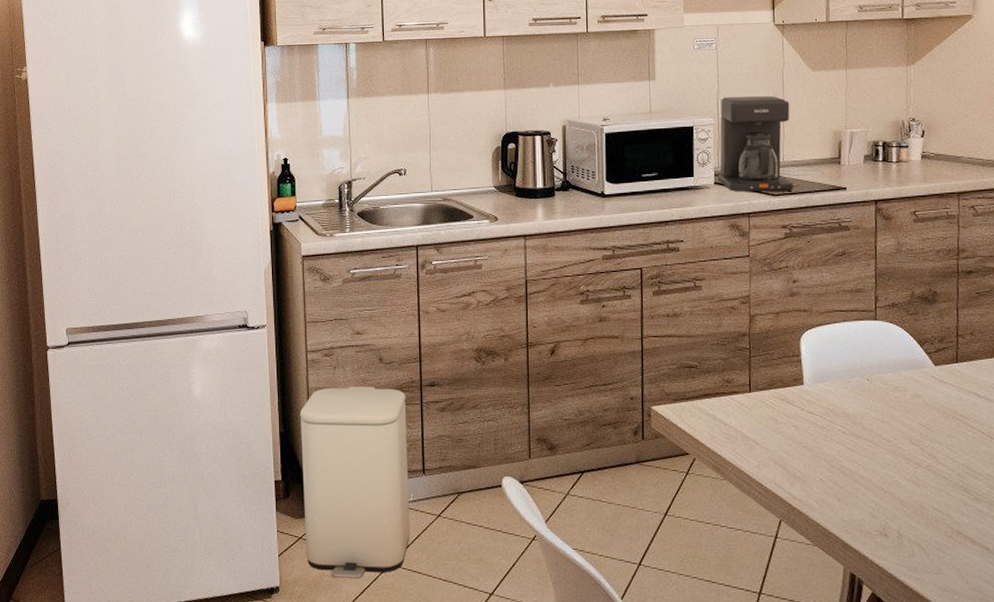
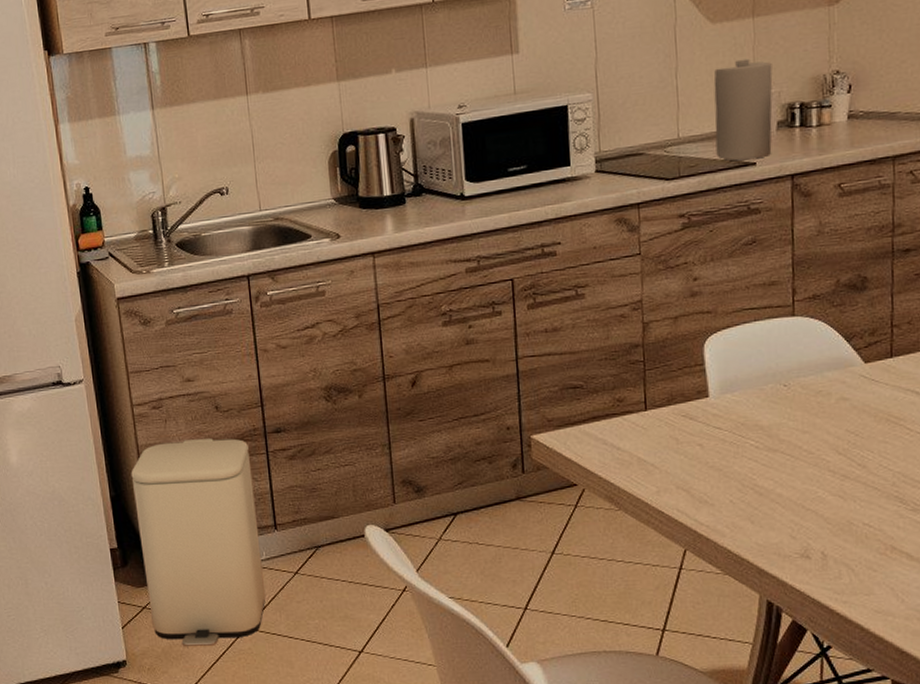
coffee maker: present [718,96,793,193] -> none [599,59,691,180]
paper towel holder: none [813,102,861,185] -> present [713,58,773,161]

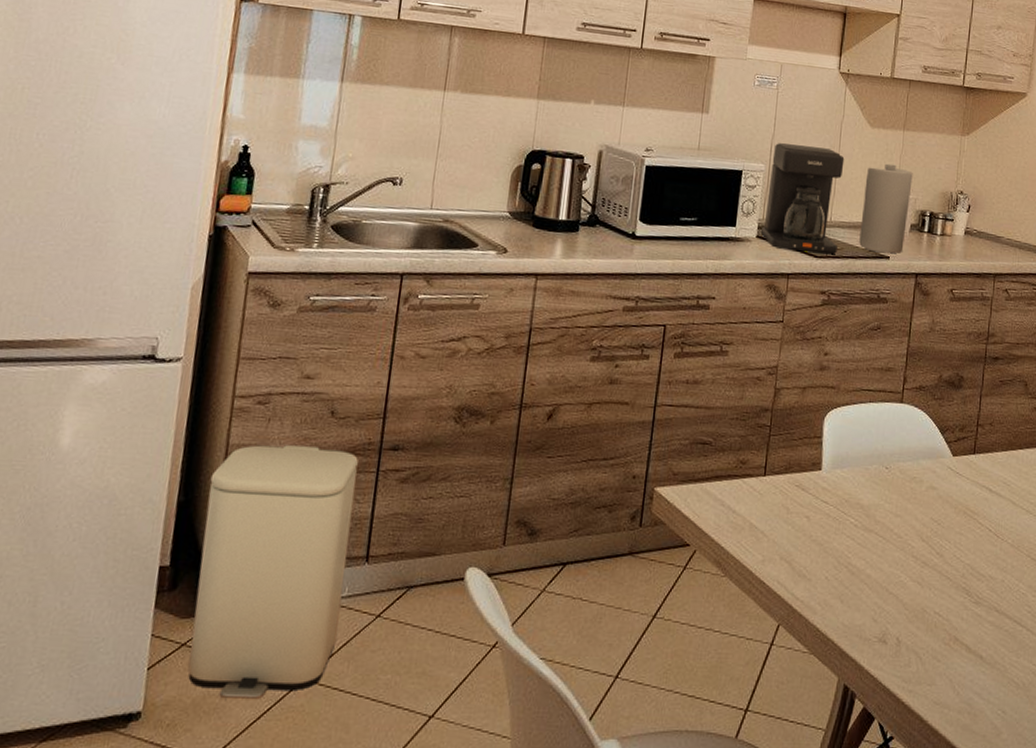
coffee maker: none [599,59,691,180] -> present [761,143,845,255]

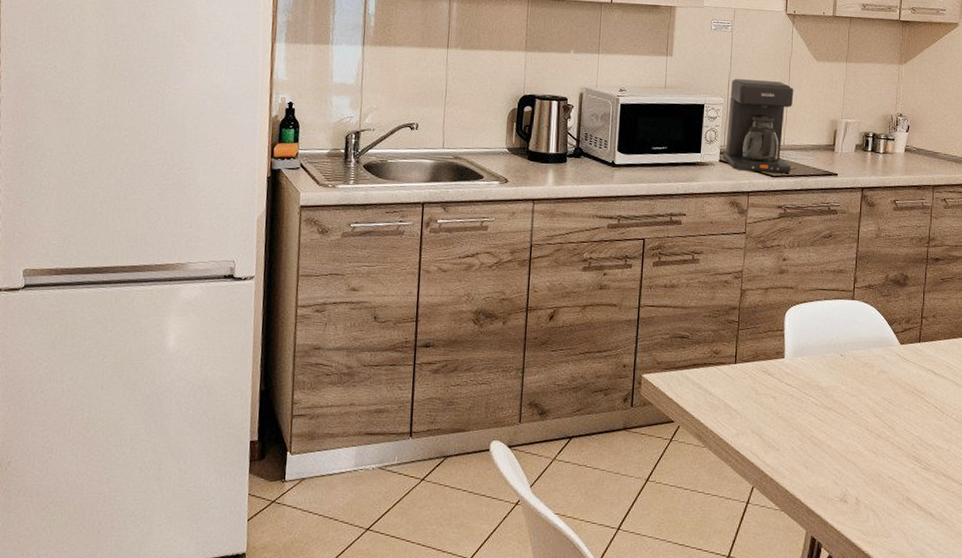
pedal bin: present [187,445,358,700] -> none [278,344,398,545]
paper towel holder: present [859,163,913,254] -> none [810,92,856,171]

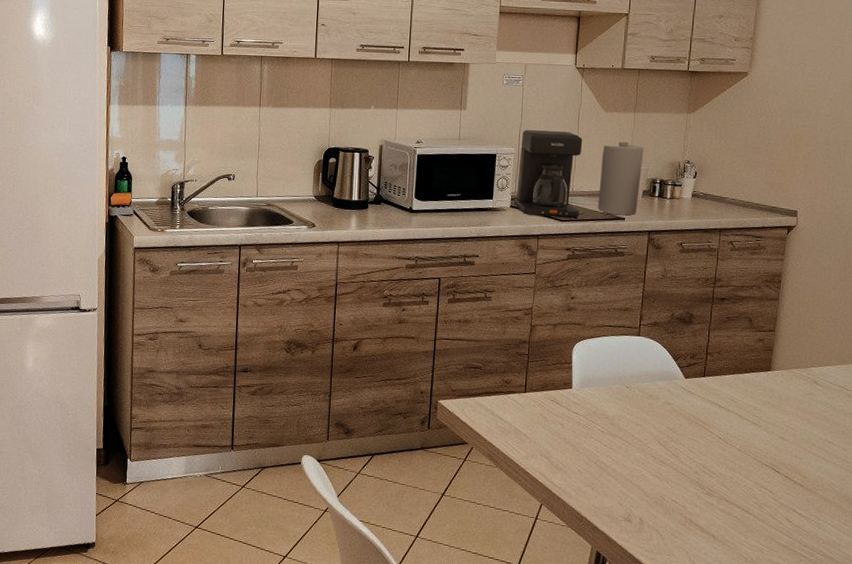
paper towel holder: none [810,92,856,171] -> present [598,141,644,216]

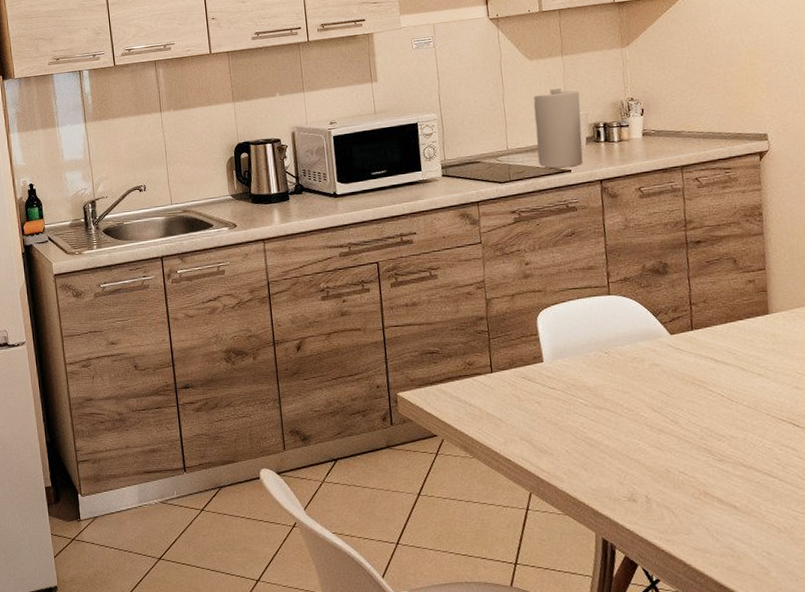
coffee maker: present [514,130,583,218] -> none [442,87,519,183]

